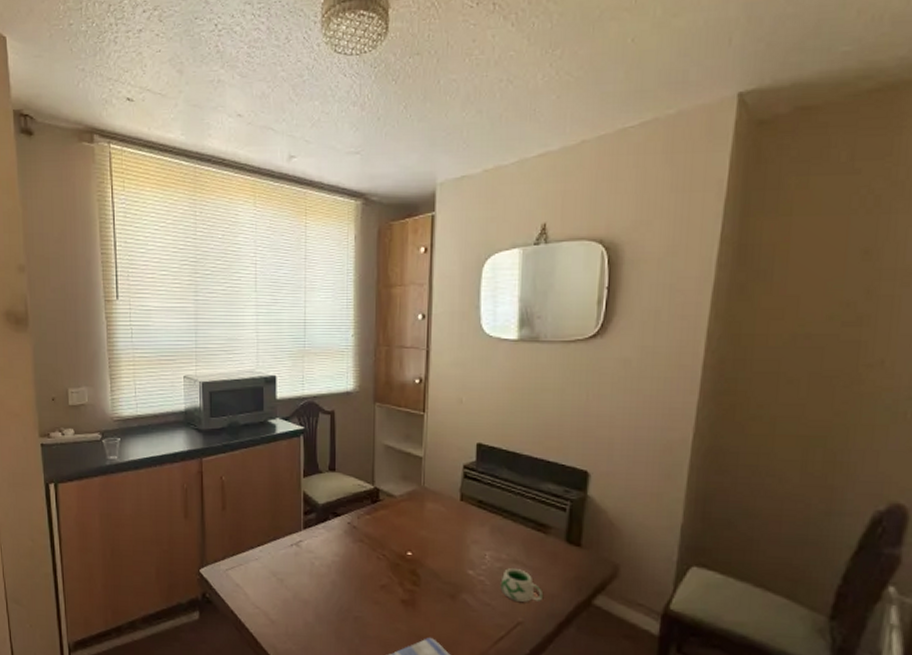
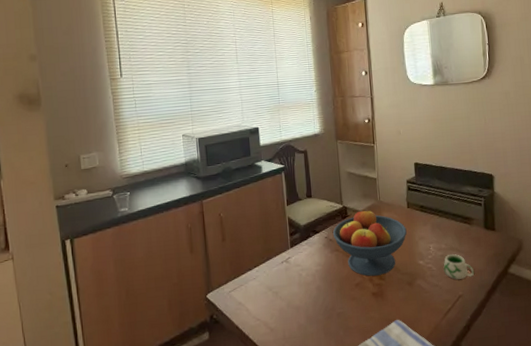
fruit bowl: none [357,494,456,580] -> present [332,209,407,276]

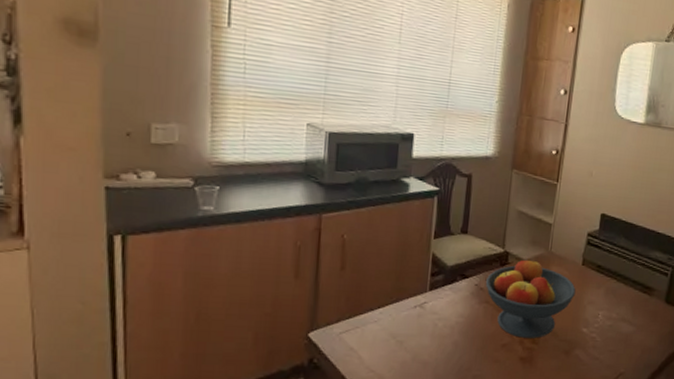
mug: present [443,254,475,280] -> none [608,326,643,355]

